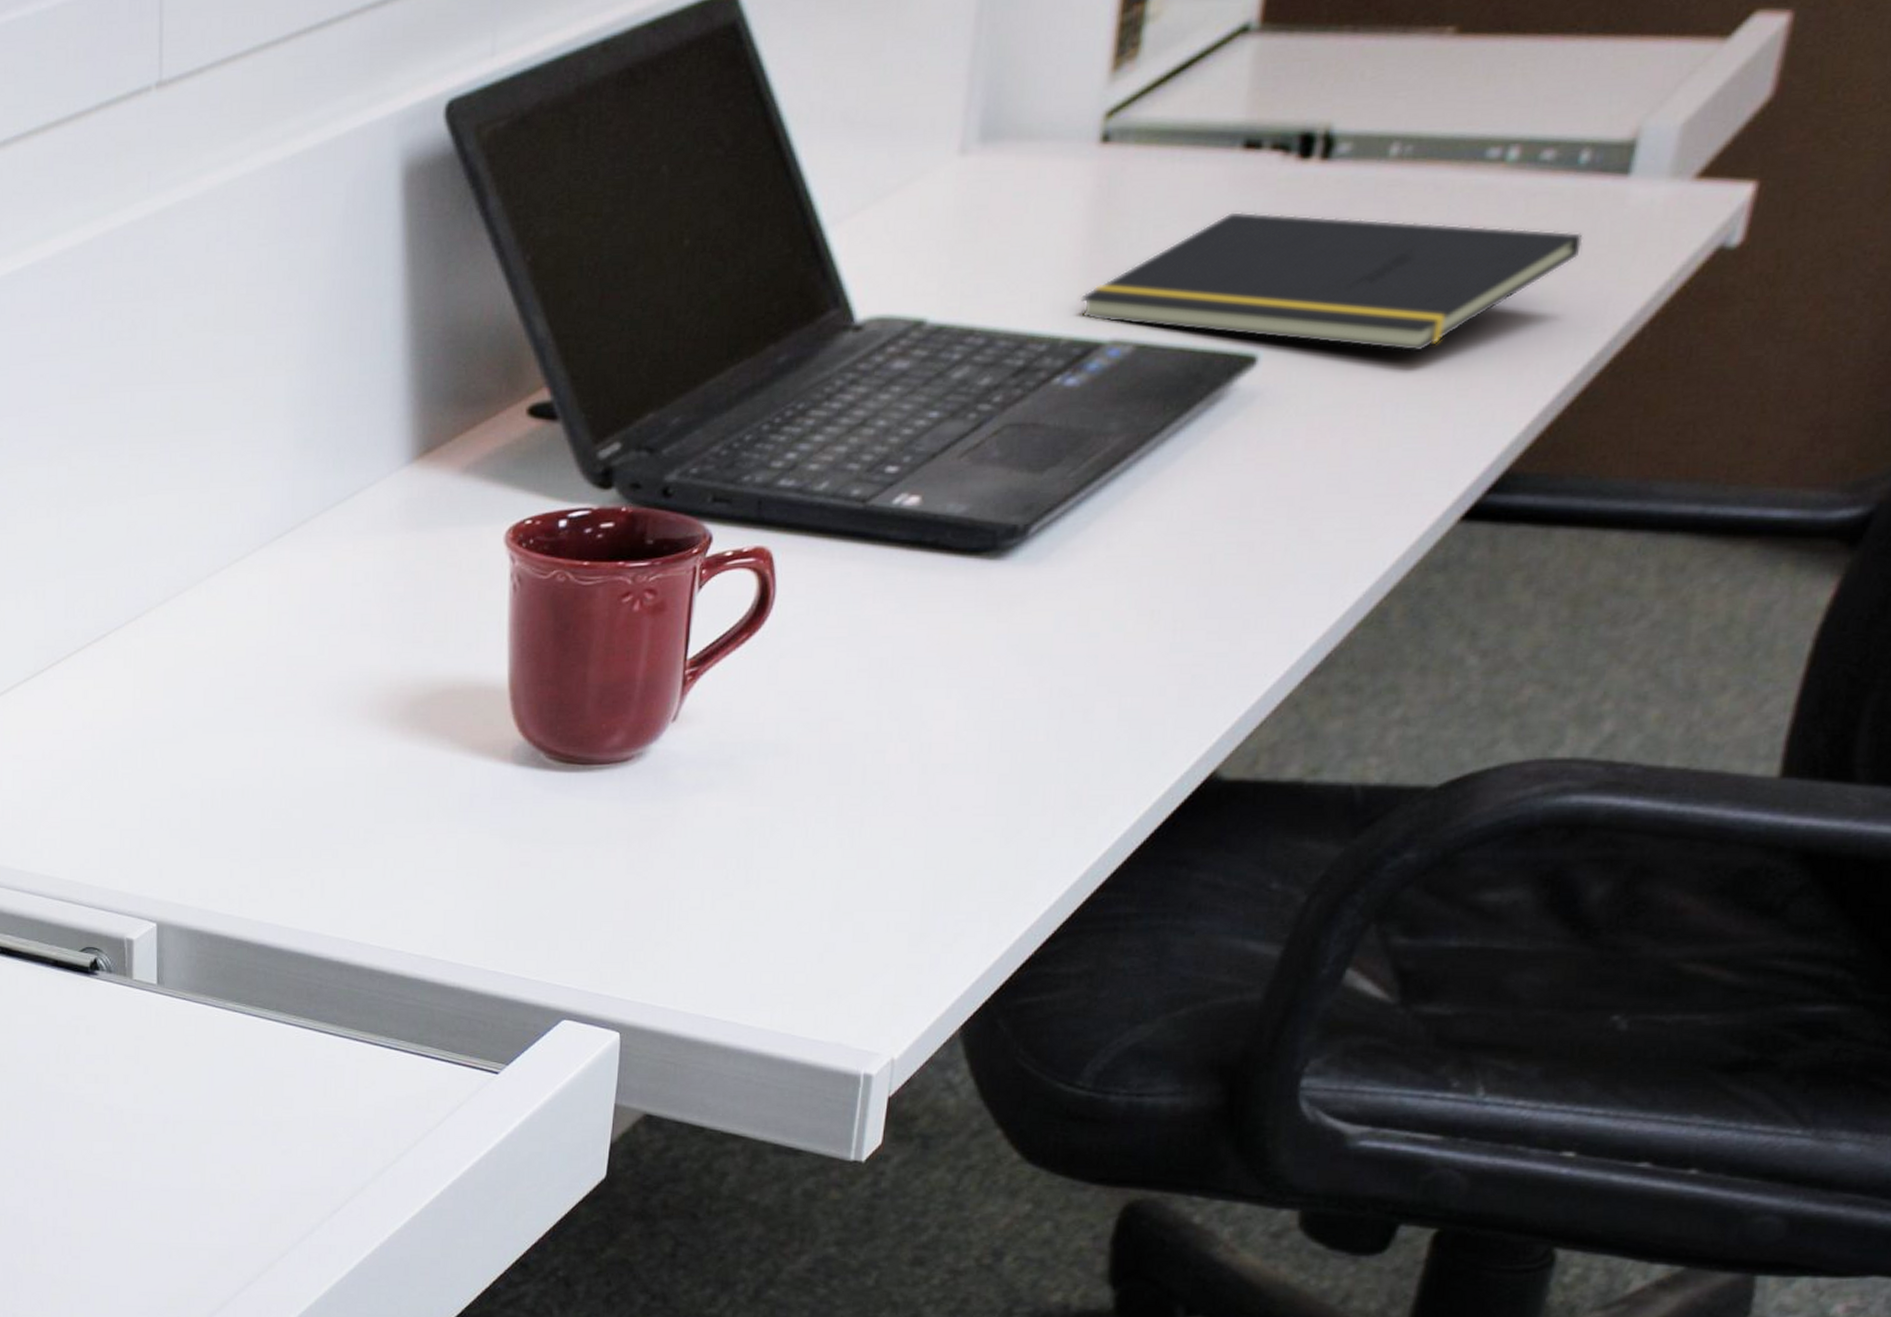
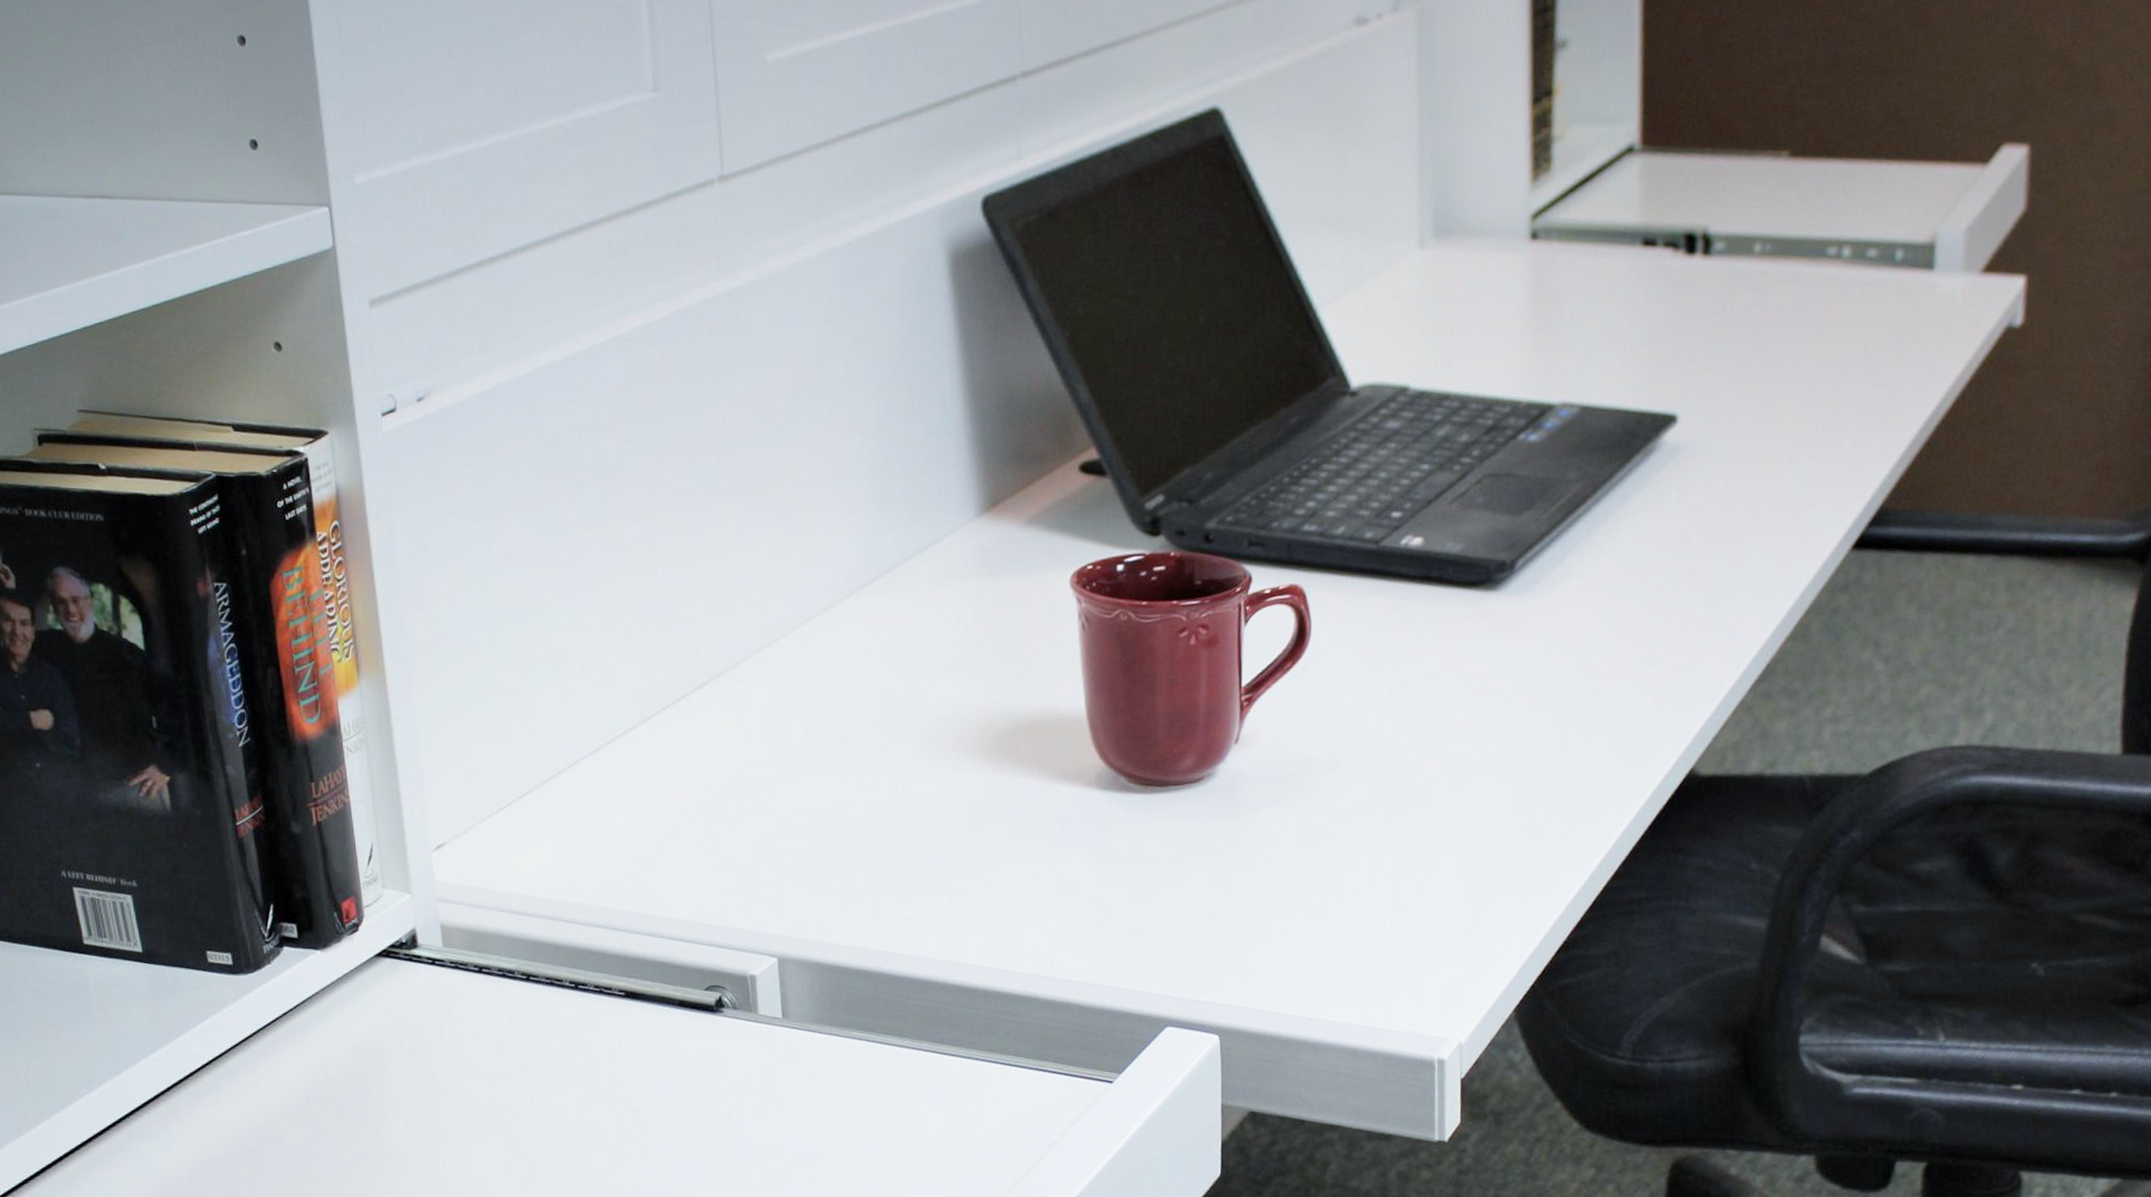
notepad: present [1080,211,1583,352] -> none [1532,296,1909,411]

